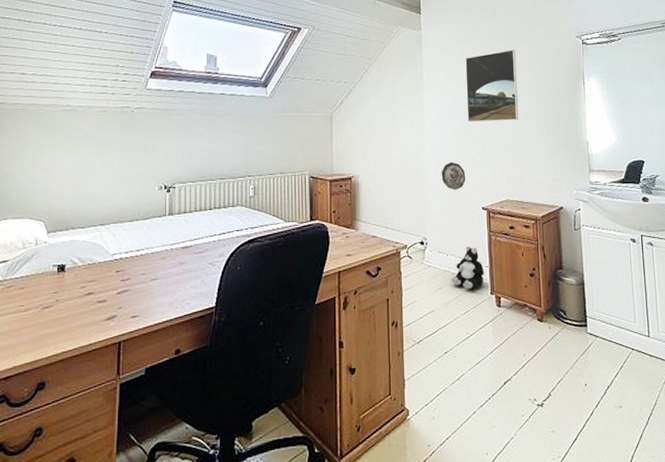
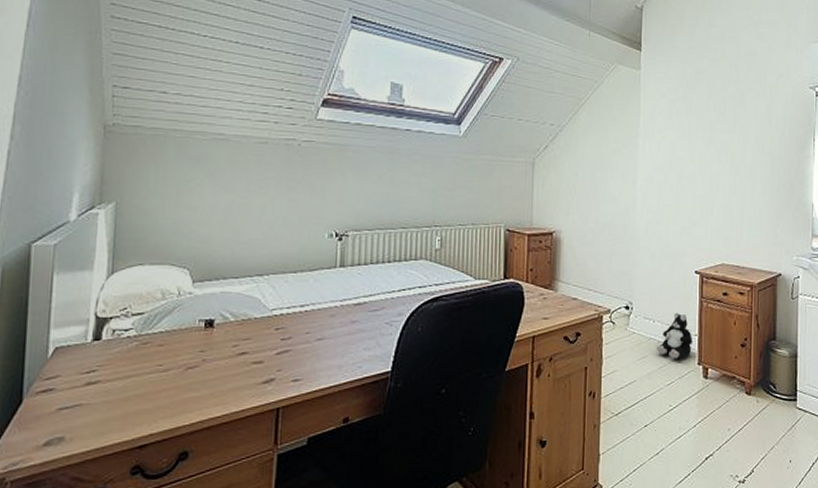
decorative plate: present [441,162,466,190] -> none [652,220,680,251]
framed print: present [465,49,519,122] -> none [685,97,744,178]

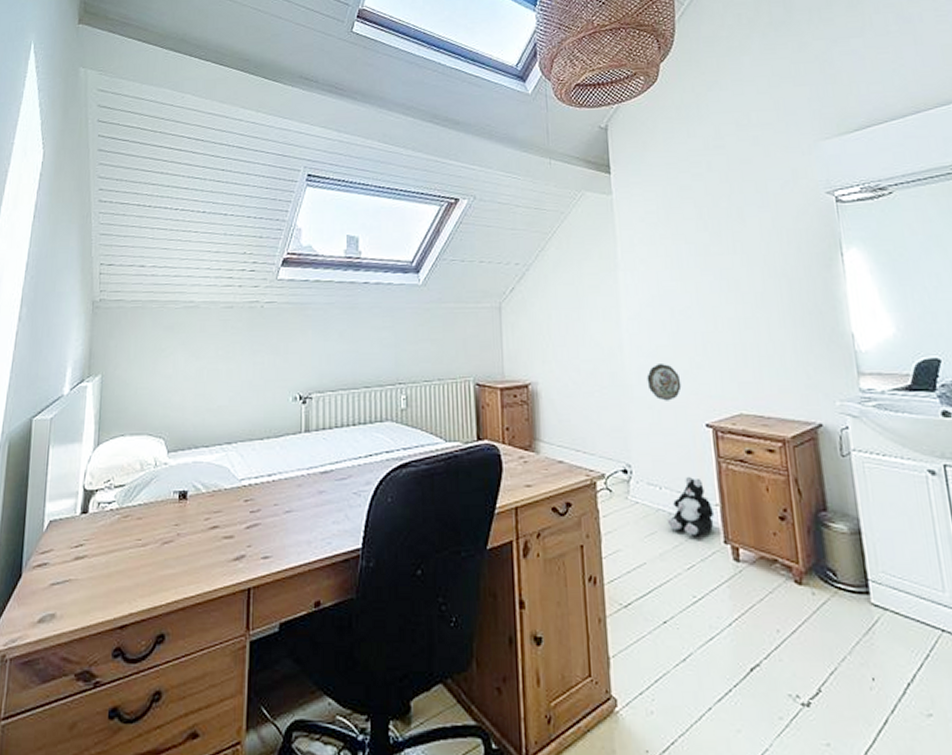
decorative plate: none [652,220,680,251] -> present [646,364,682,401]

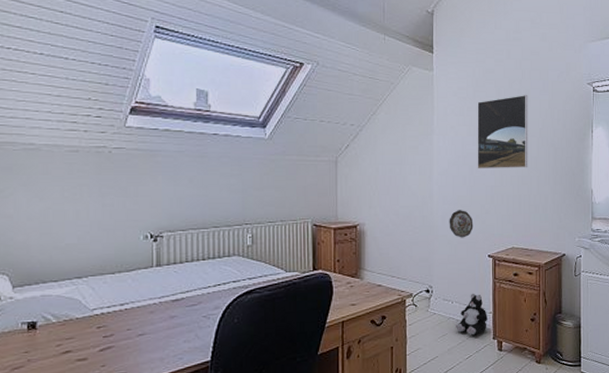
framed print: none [672,212,752,311] -> present [477,94,528,169]

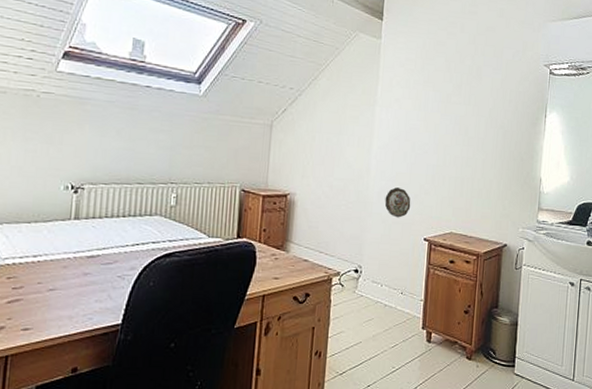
plush toy: present [455,293,487,336] -> none [382,277,418,323]
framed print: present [477,94,528,169] -> none [419,71,480,150]

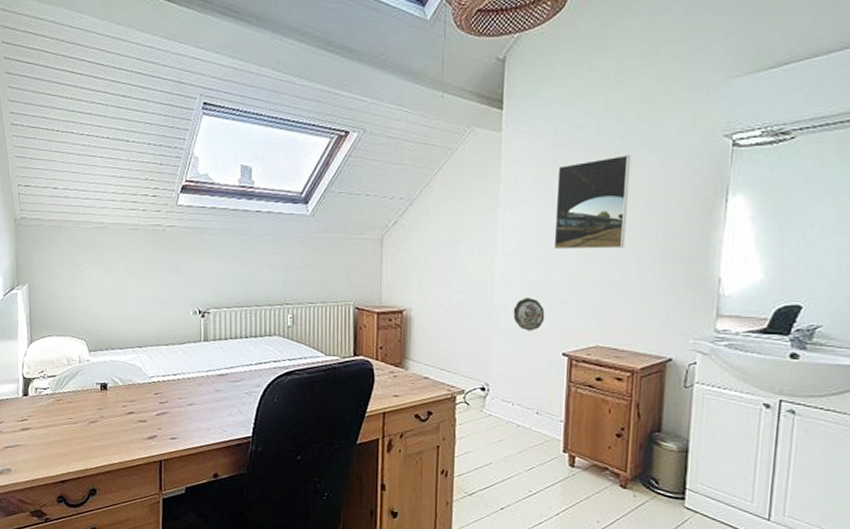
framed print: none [419,71,480,150] -> present [553,154,632,250]

